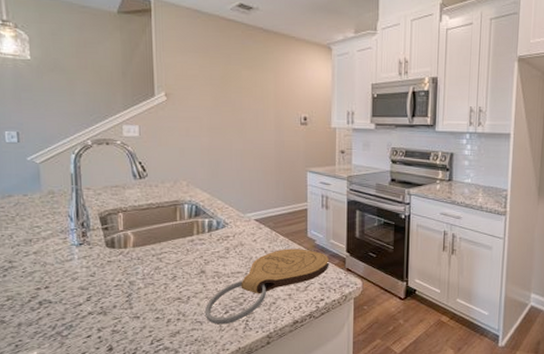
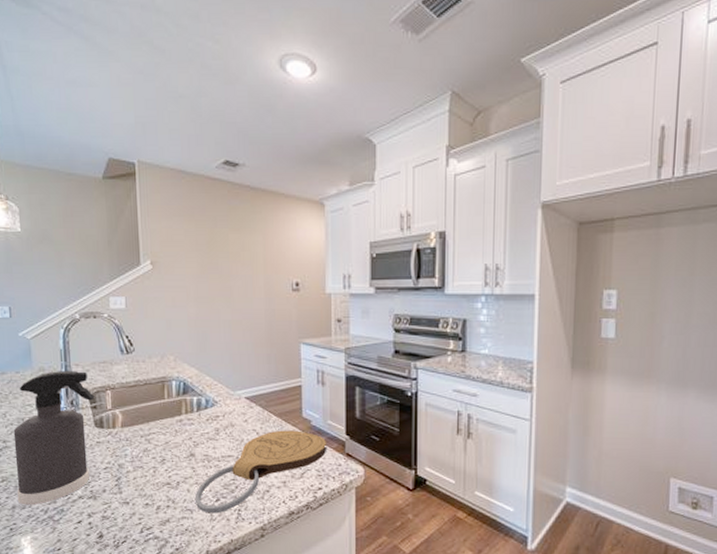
spray bottle: none [20,194,106,322] -> present [13,371,95,505]

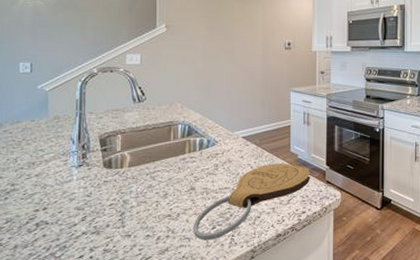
spray bottle: present [13,371,95,505] -> none [20,118,106,244]

